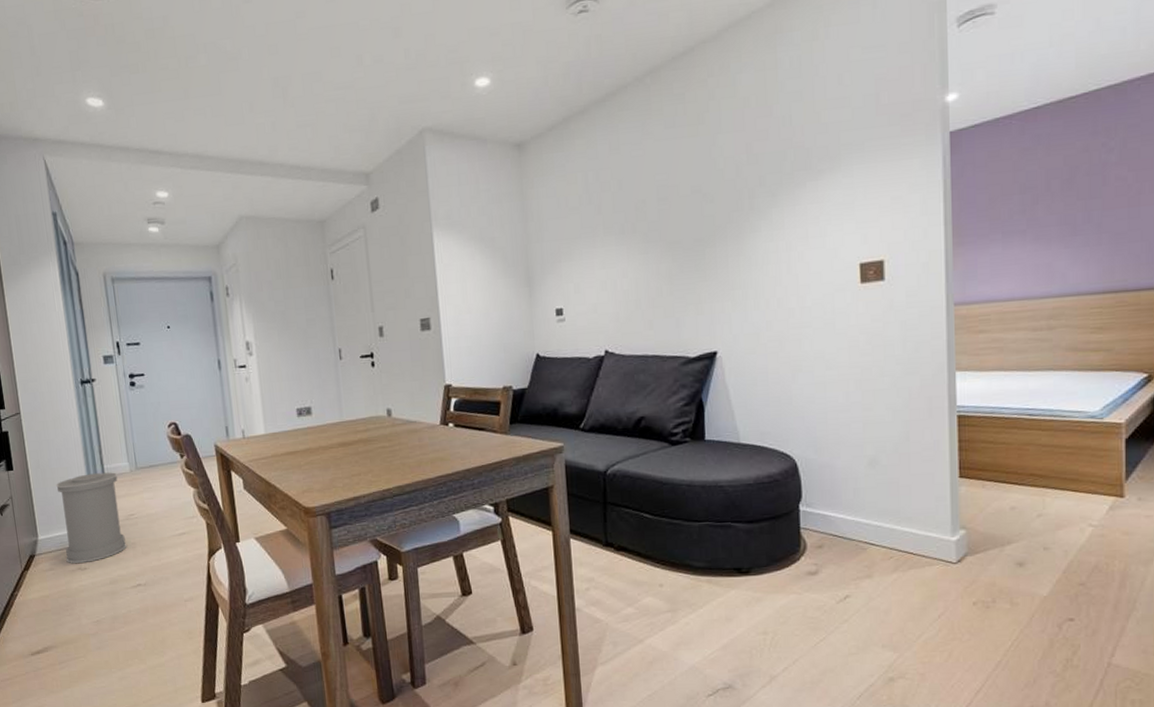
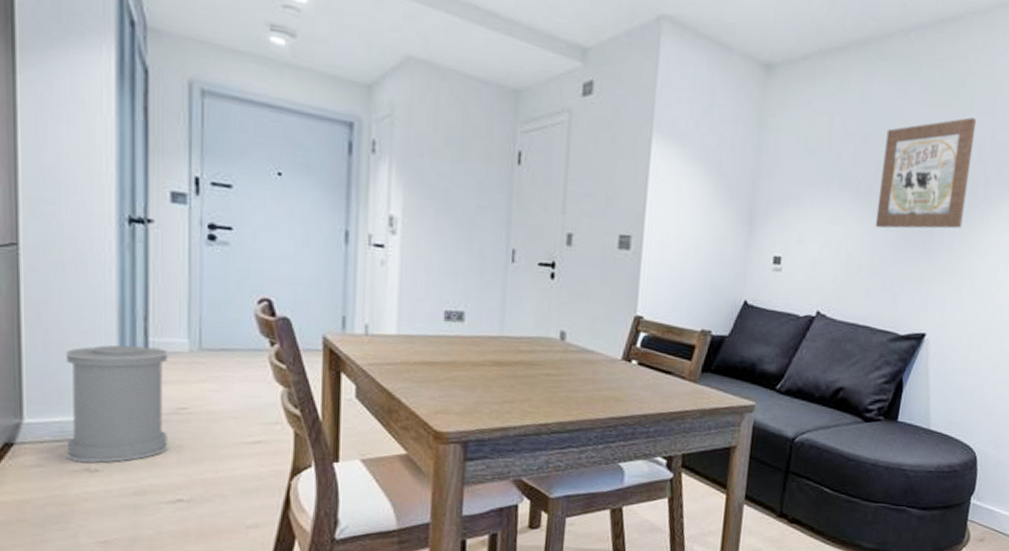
wall art: none [640,138,733,263] -> present [875,117,977,229]

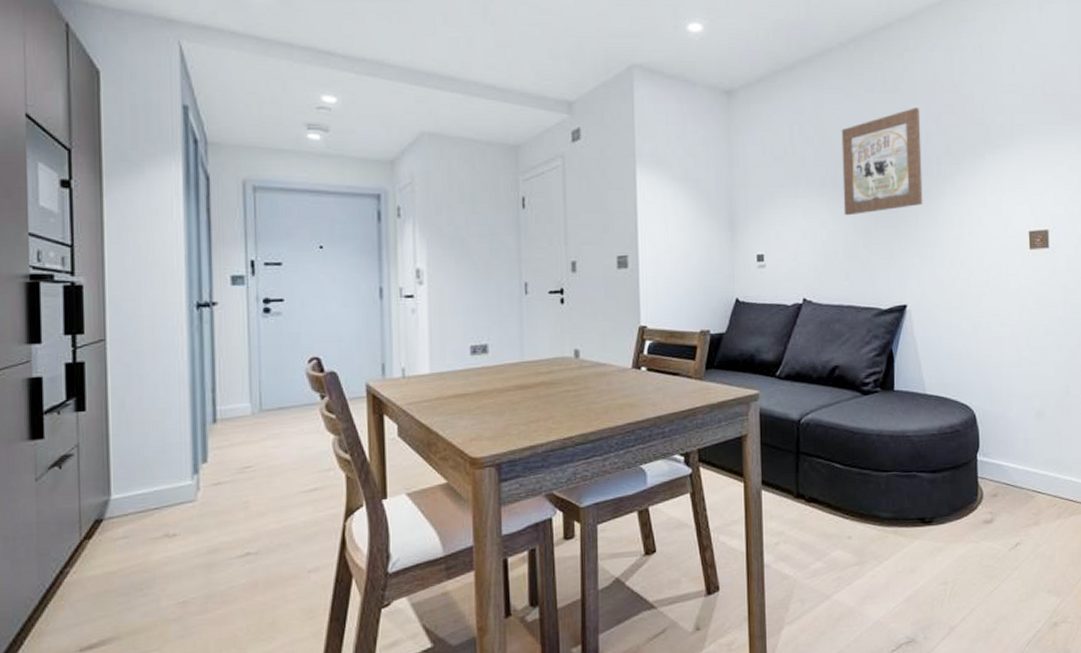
trash can: present [65,345,170,463] -> none [146,415,237,529]

